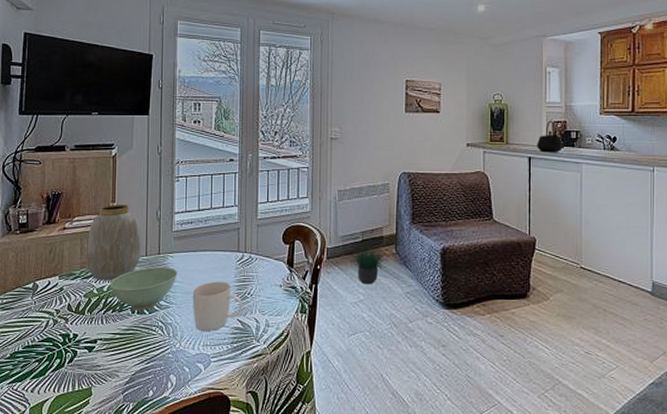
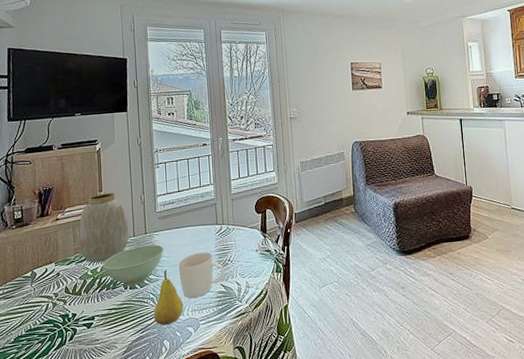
fruit: none [161,296,195,359] -> present [153,270,184,326]
potted plant: present [350,243,385,285] -> none [316,206,346,242]
kettle: present [536,120,563,153] -> none [465,86,487,114]

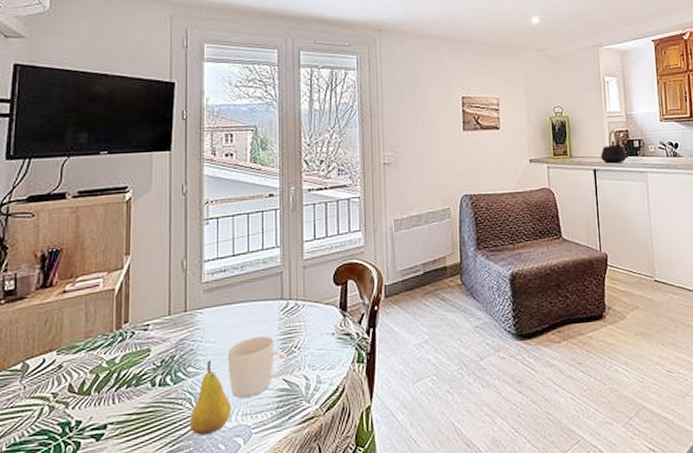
vase: present [79,193,129,262] -> none [93,256,163,350]
bowl: present [103,244,164,287] -> none [124,325,209,383]
kettle: none [465,86,487,114] -> present [600,130,627,164]

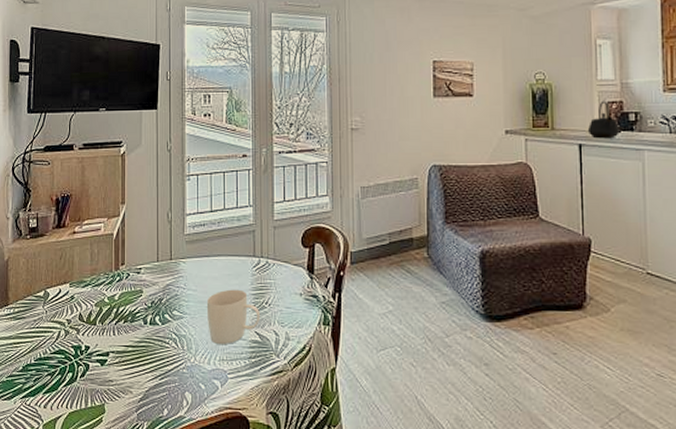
fruit: present [189,359,232,436] -> none [175,306,210,374]

